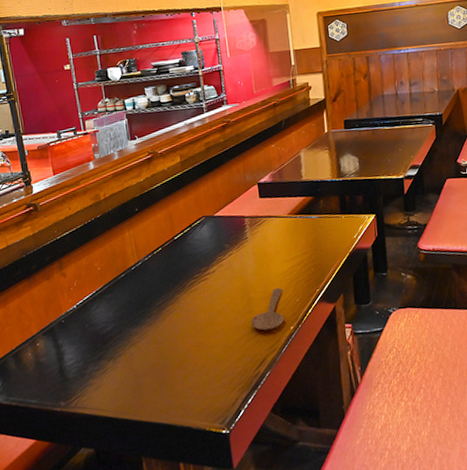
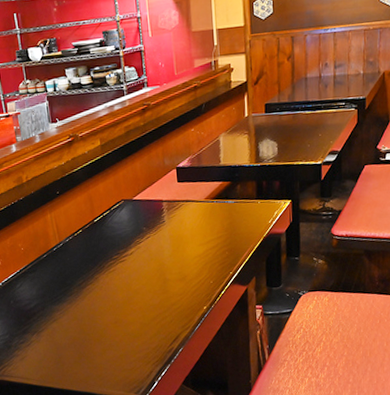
wooden spoon: present [251,288,284,331] -> none [166,270,198,310]

